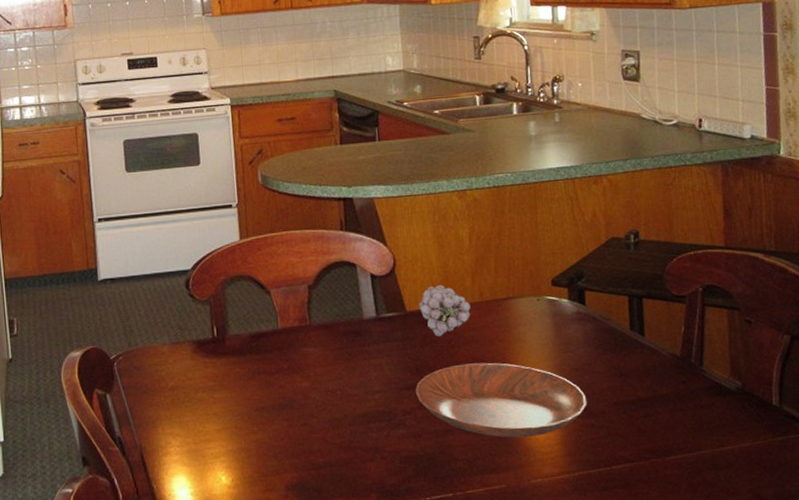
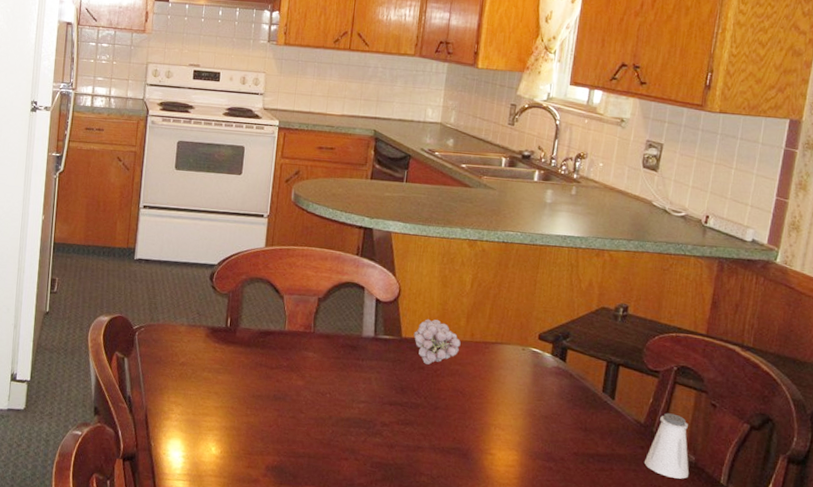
bowl: present [415,362,587,438] -> none [396,392,550,468]
saltshaker: none [689,339,739,410] -> present [643,413,690,479]

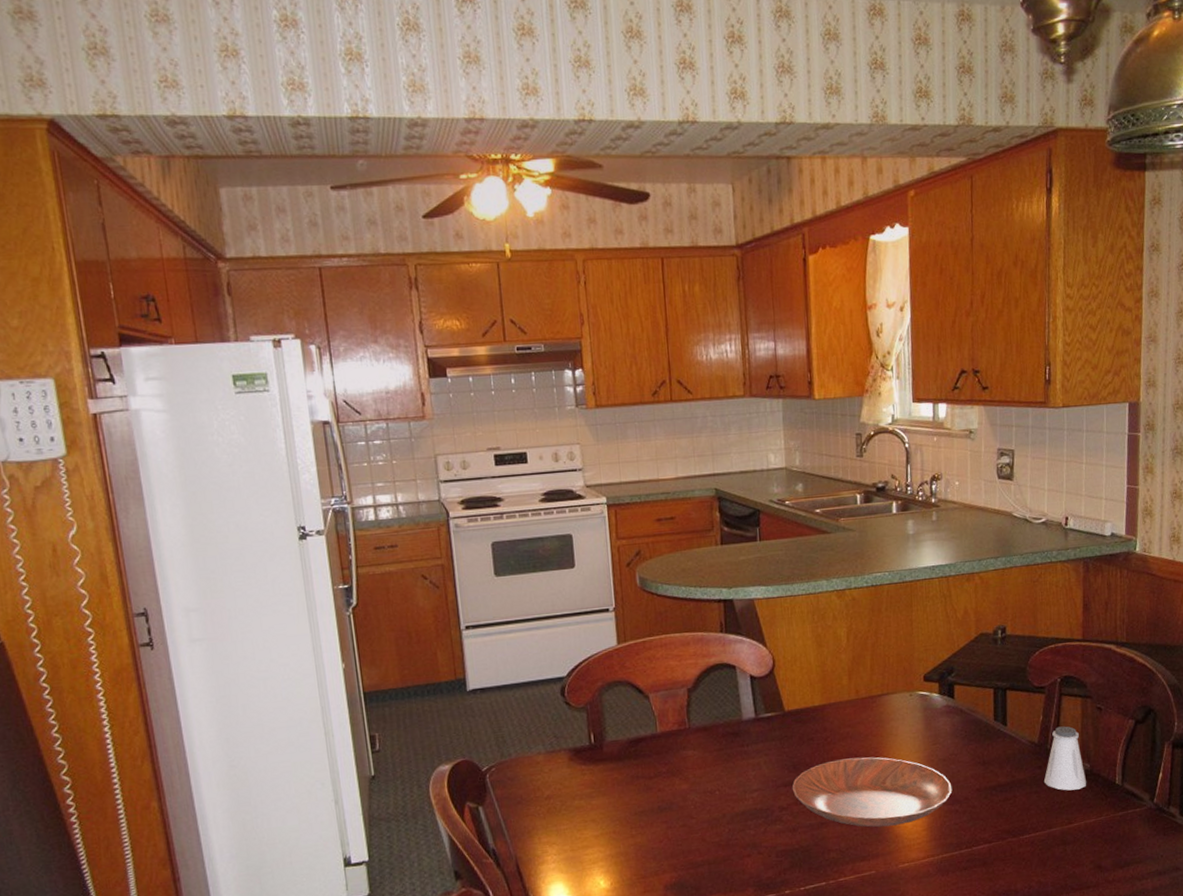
bowl: none [396,392,550,468] -> present [792,757,953,827]
fruit: present [413,319,461,365] -> none [796,684,847,734]

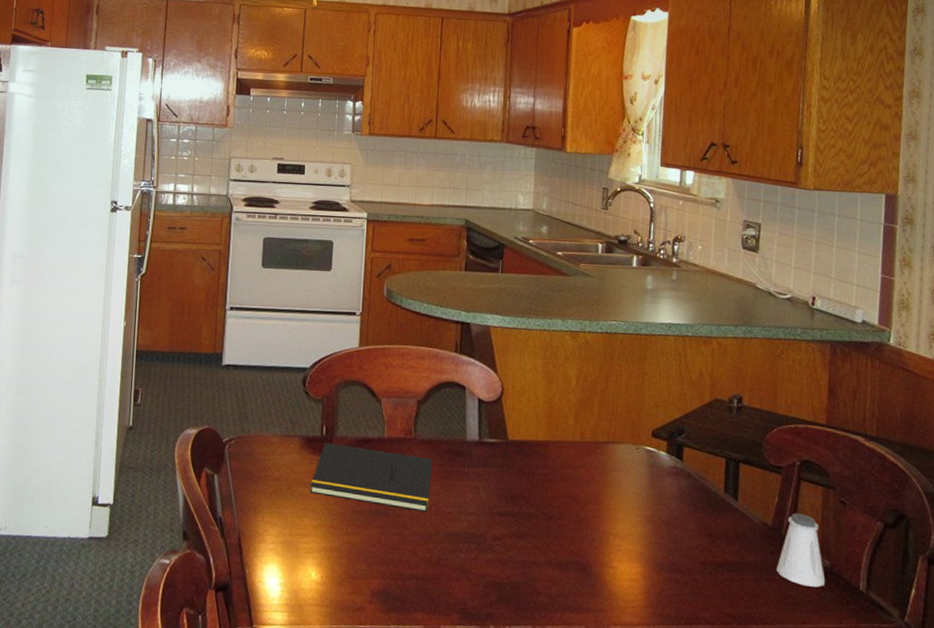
notepad: none [585,744,712,805] -> present [309,442,433,512]
bowl: present [792,757,953,827] -> none [507,499,674,583]

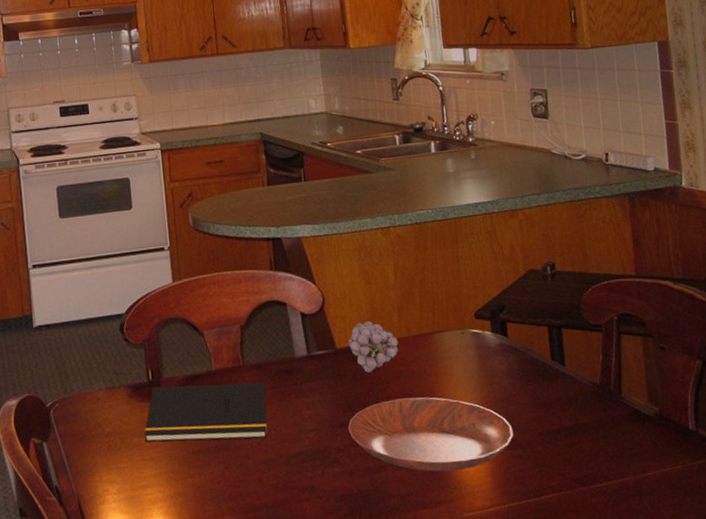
bowl: none [507,499,674,583] -> present [347,397,514,472]
fruit: none [520,419,571,469] -> present [347,321,399,373]
saltshaker: present [776,513,826,587] -> none [610,366,658,436]

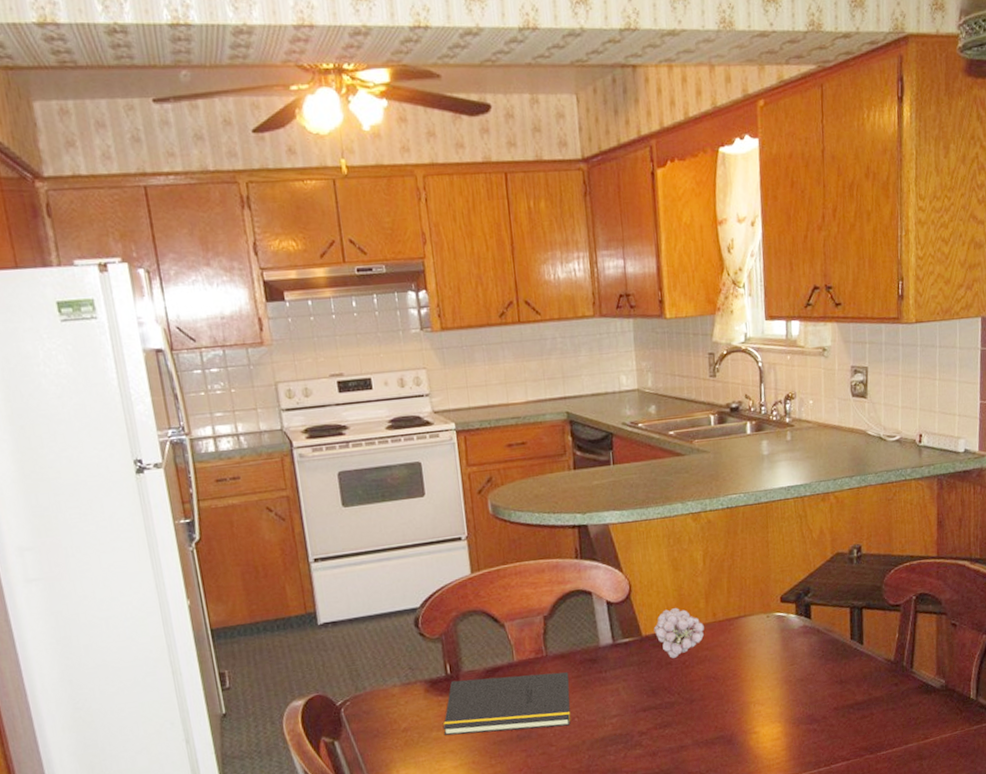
bowl: present [347,397,514,472] -> none [651,679,811,749]

